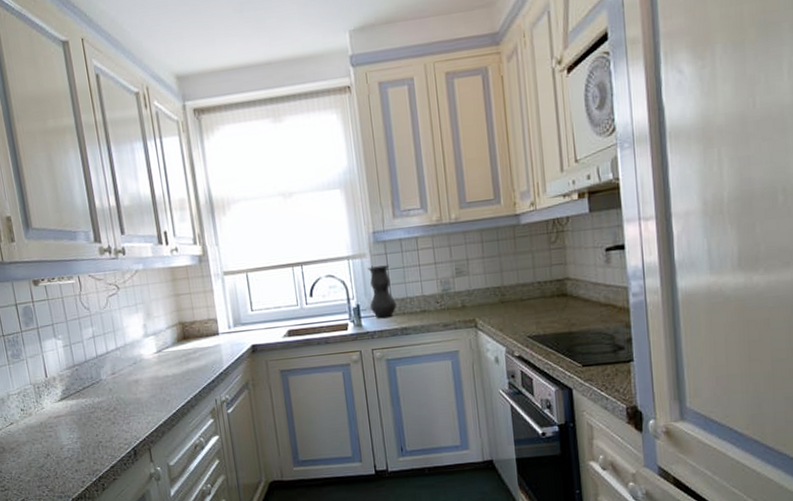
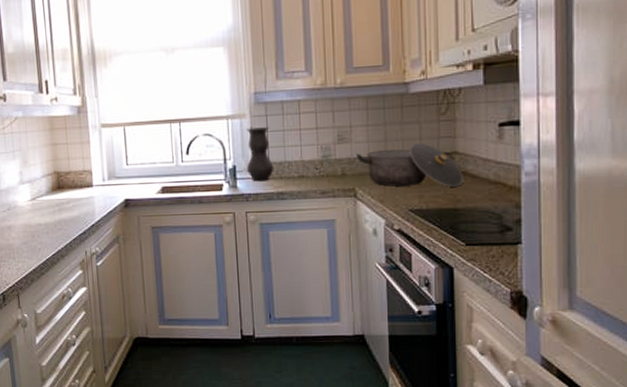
cooking pot: none [474,271,576,315] -> present [356,143,463,187]

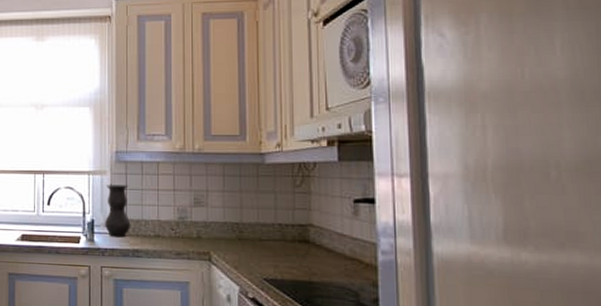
cooking pot: present [356,143,463,187] -> none [212,213,319,259]

